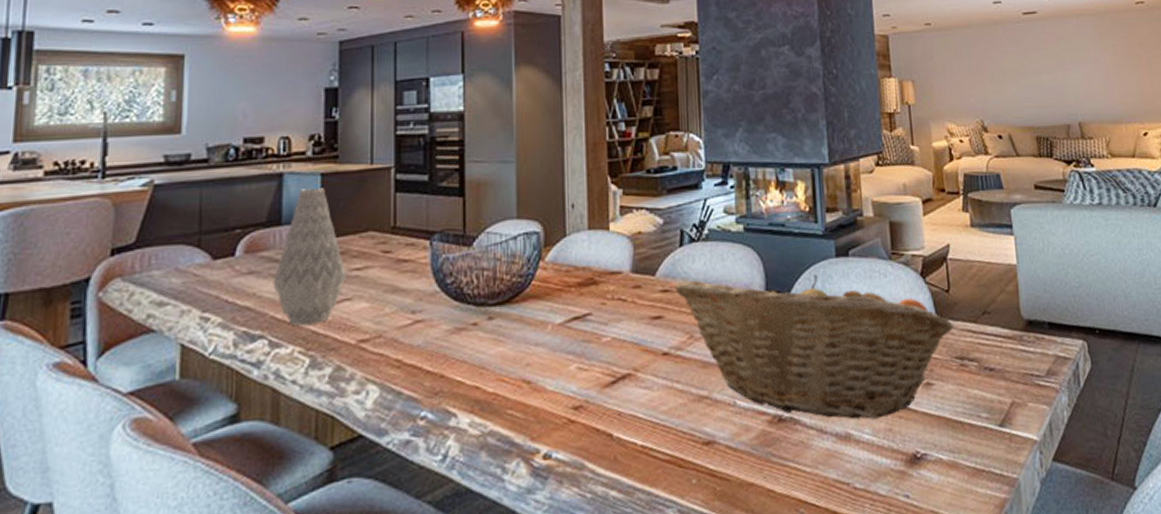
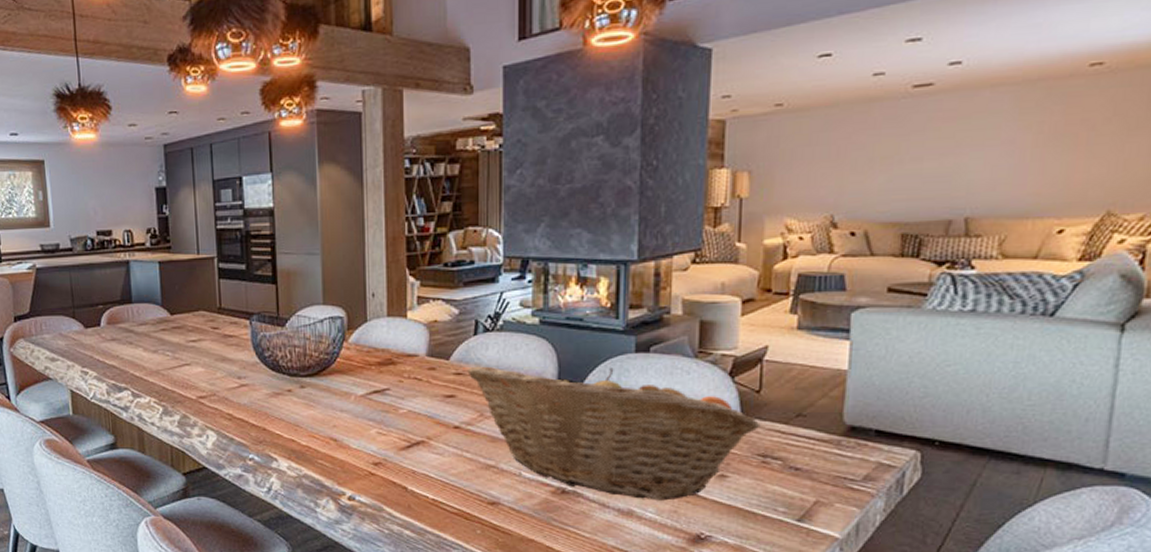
vase: present [273,188,346,326] -> none [130,274,185,383]

